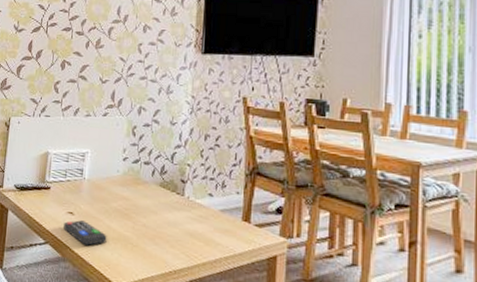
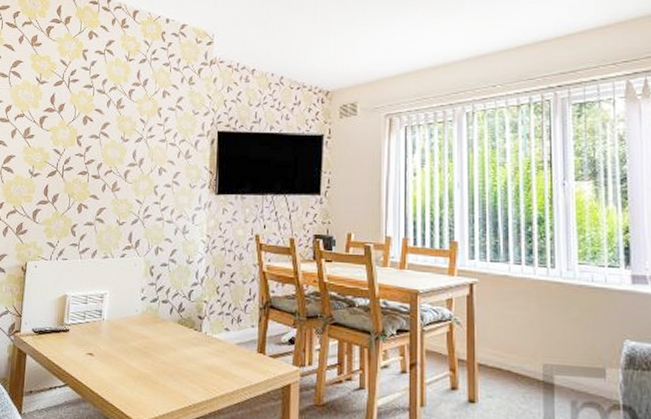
remote control: present [63,220,107,246] -> none [83,361,127,385]

